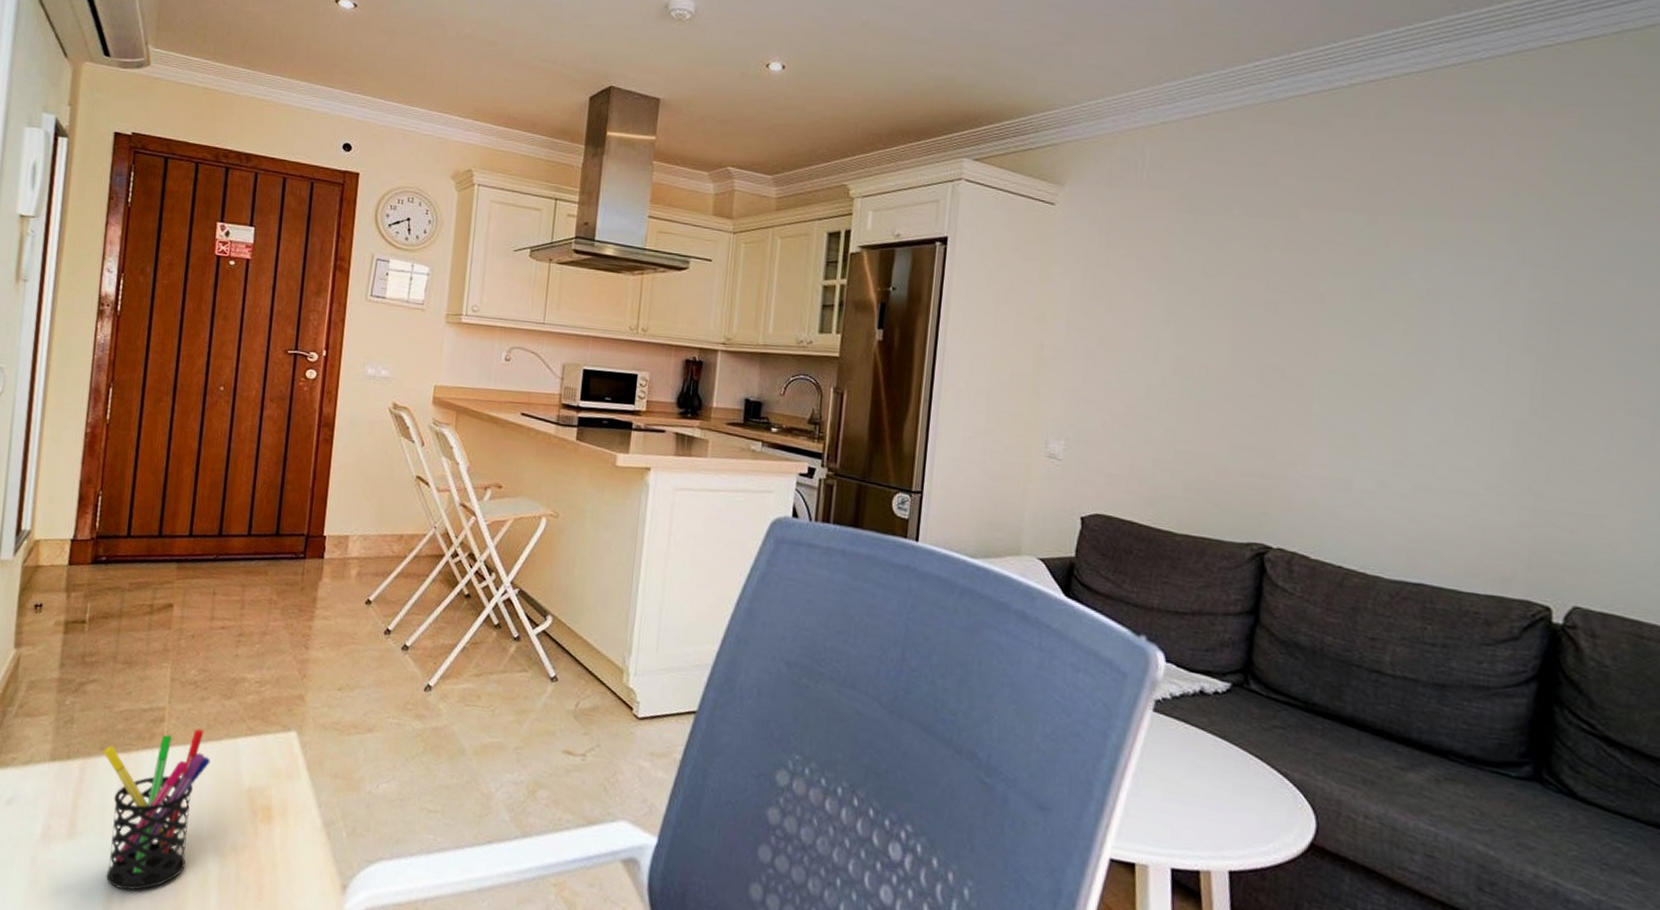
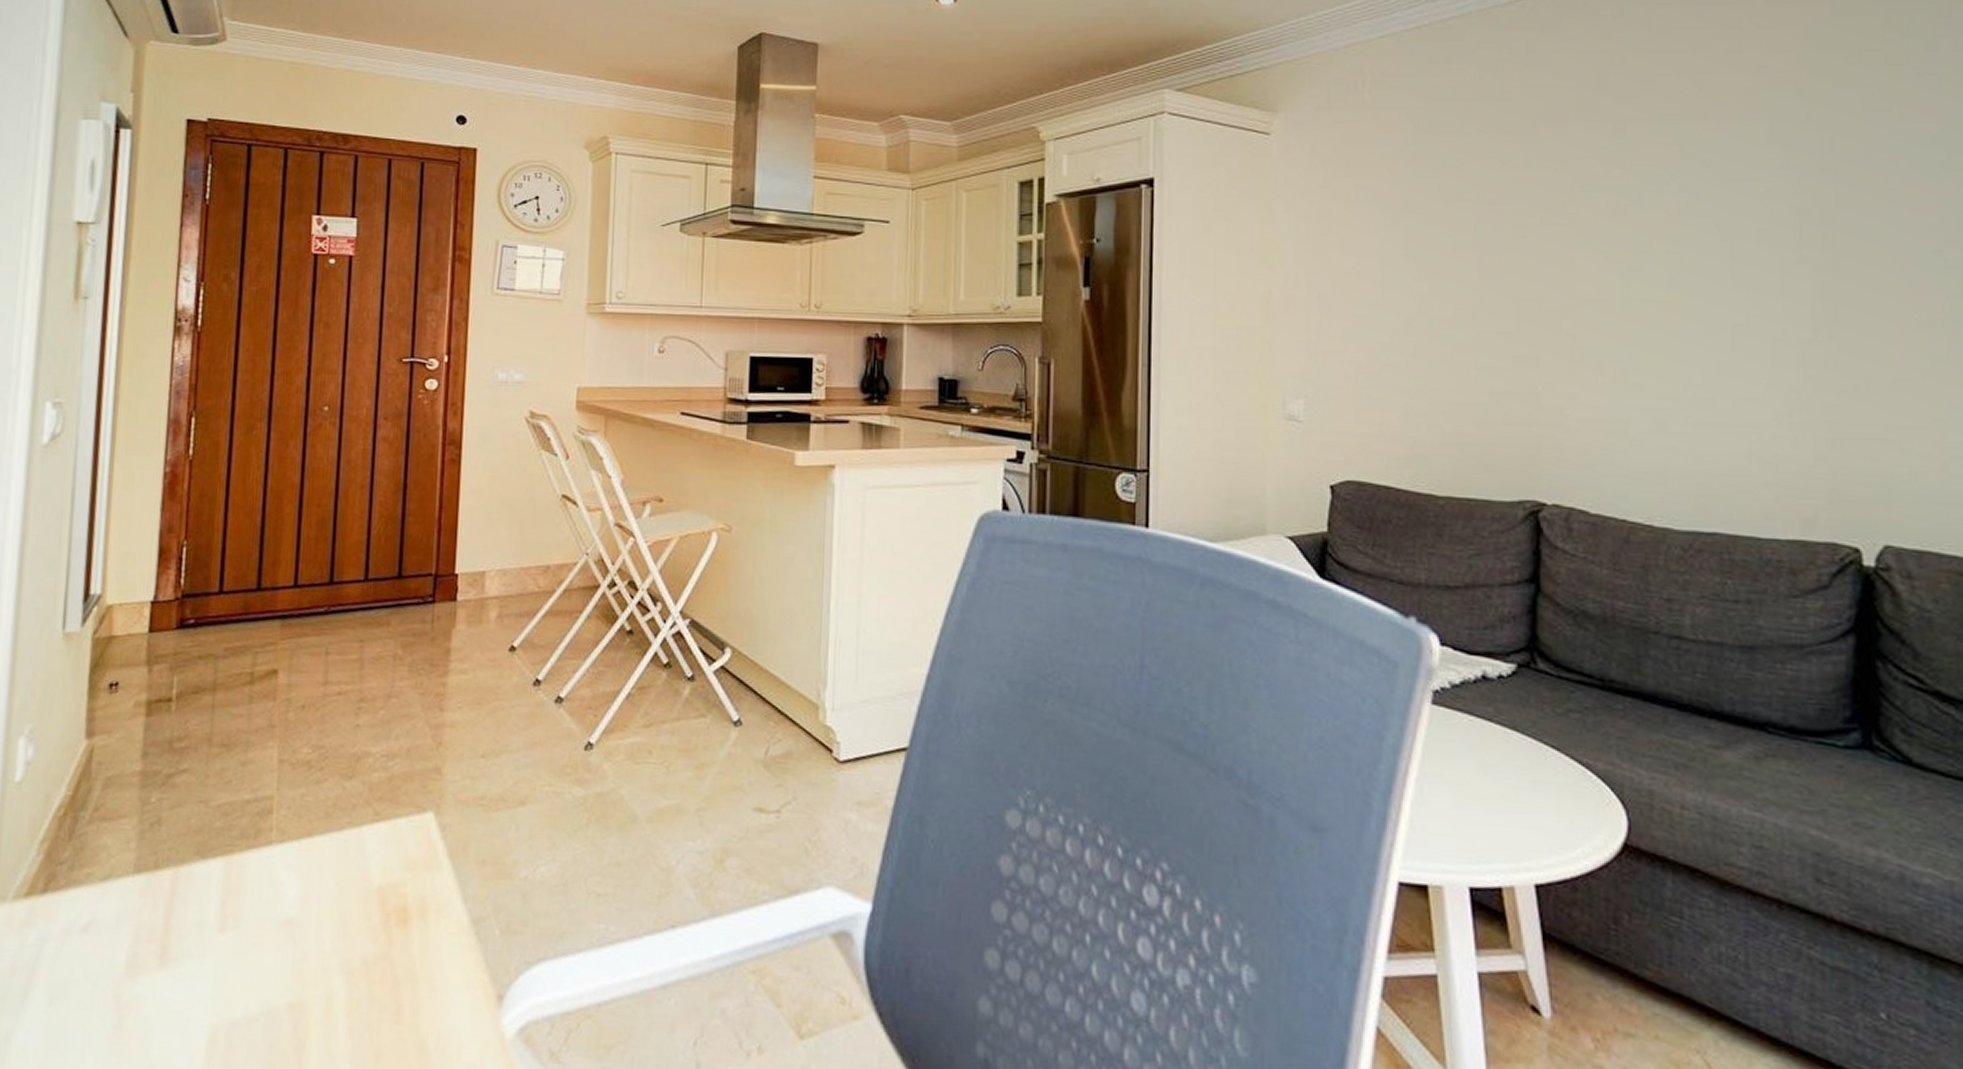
pen holder: present [103,728,210,891] -> none [199,818,331,1026]

